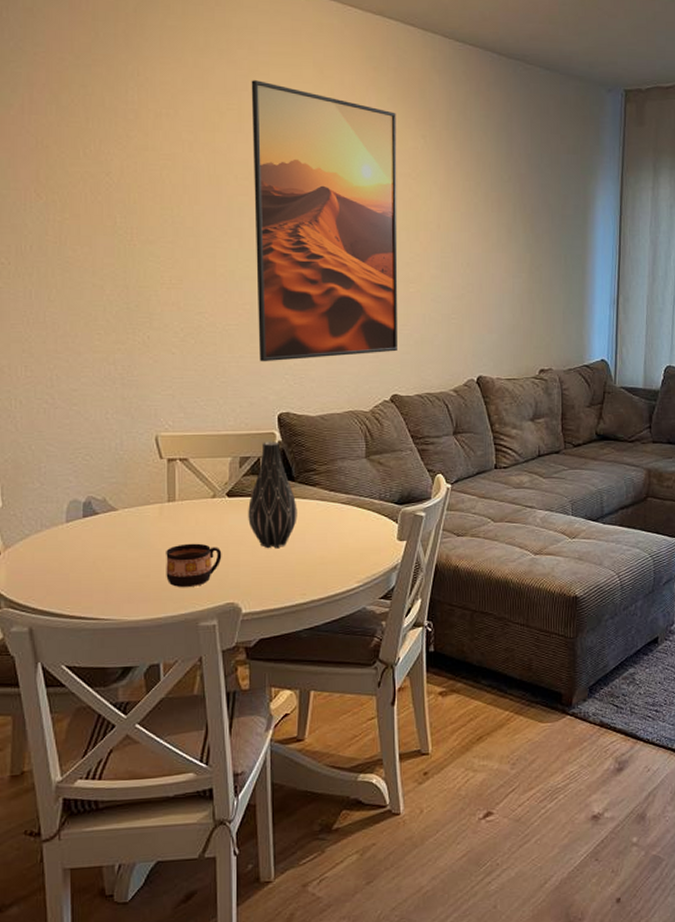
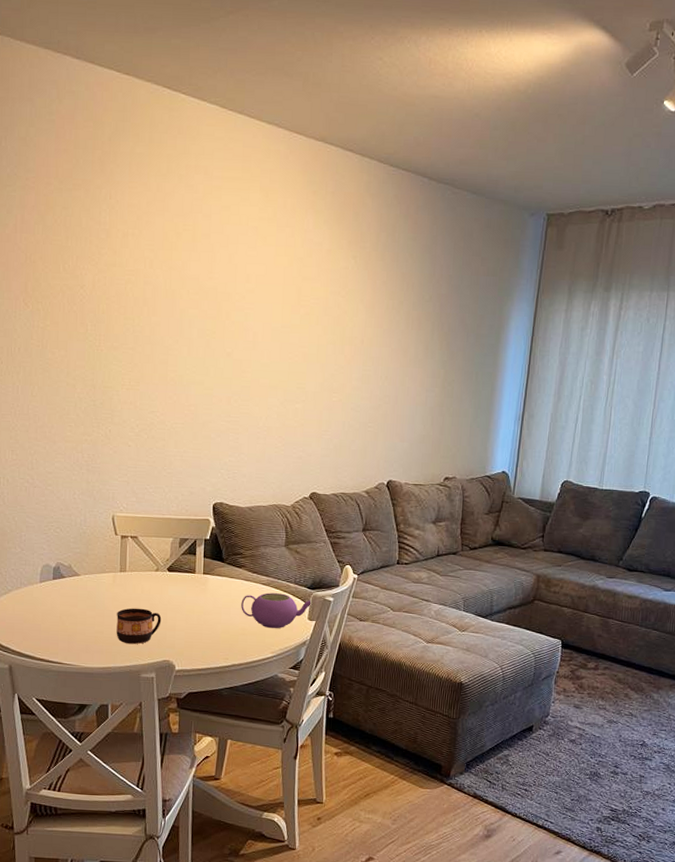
vase: present [248,441,297,549] -> none [184,526,225,619]
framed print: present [251,80,398,362] -> none [200,203,331,458]
teapot: none [318,512,402,554] -> present [241,593,313,629]

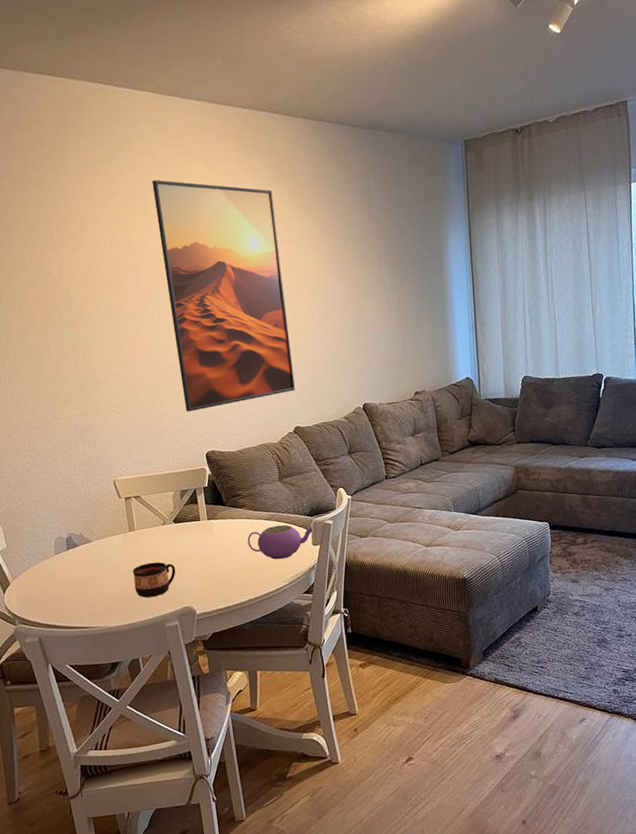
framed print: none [200,203,331,458] -> present [151,180,295,412]

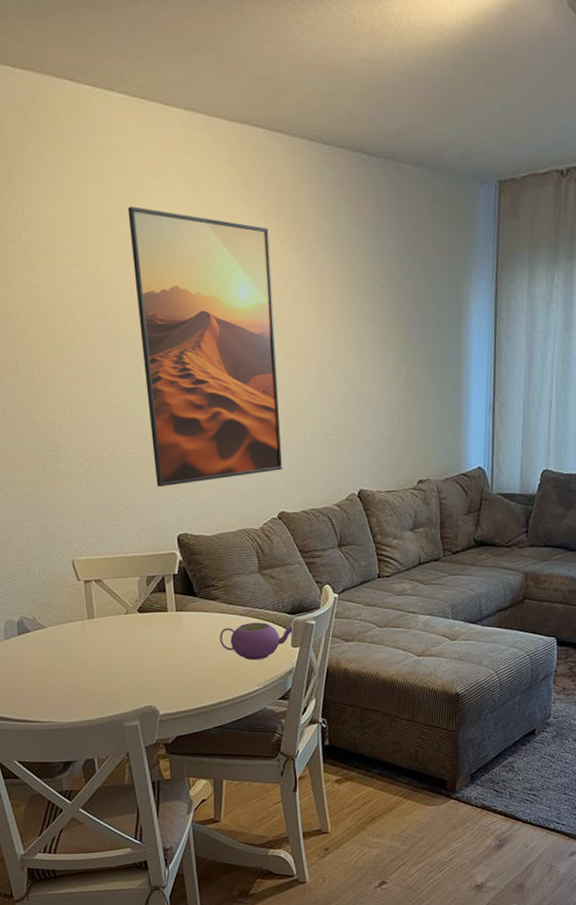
cup: present [132,562,176,598] -> none [90,654,139,694]

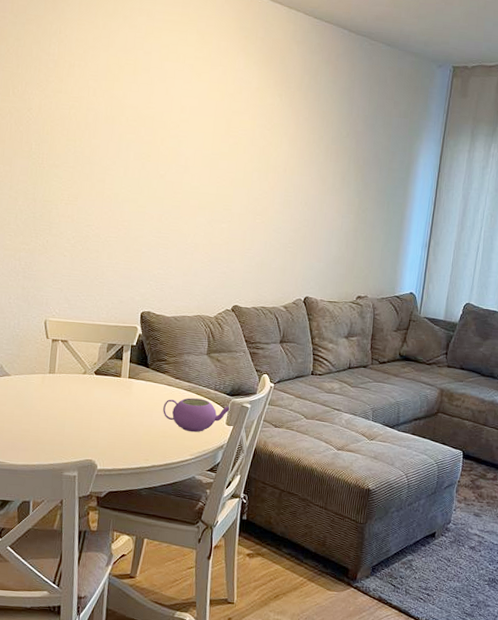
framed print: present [127,206,282,488] -> none [131,41,260,270]

